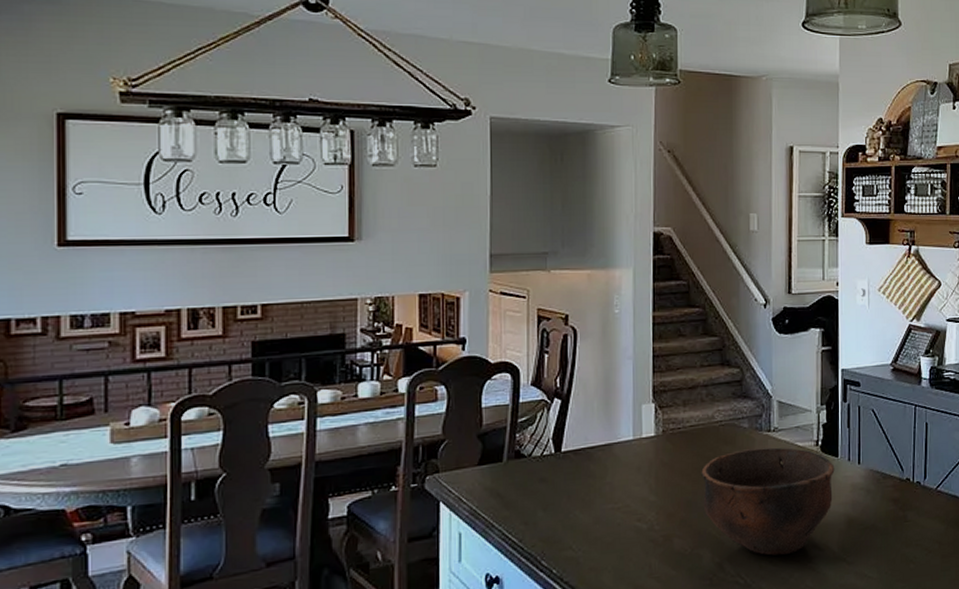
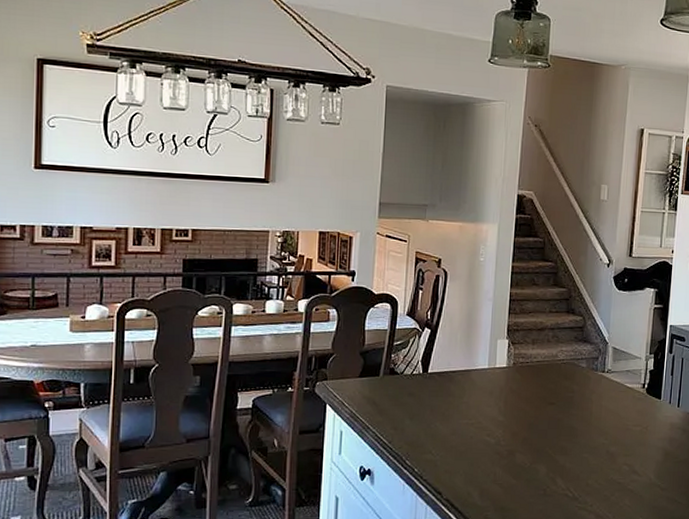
bowl: present [701,447,835,556] -> none [543,385,657,476]

